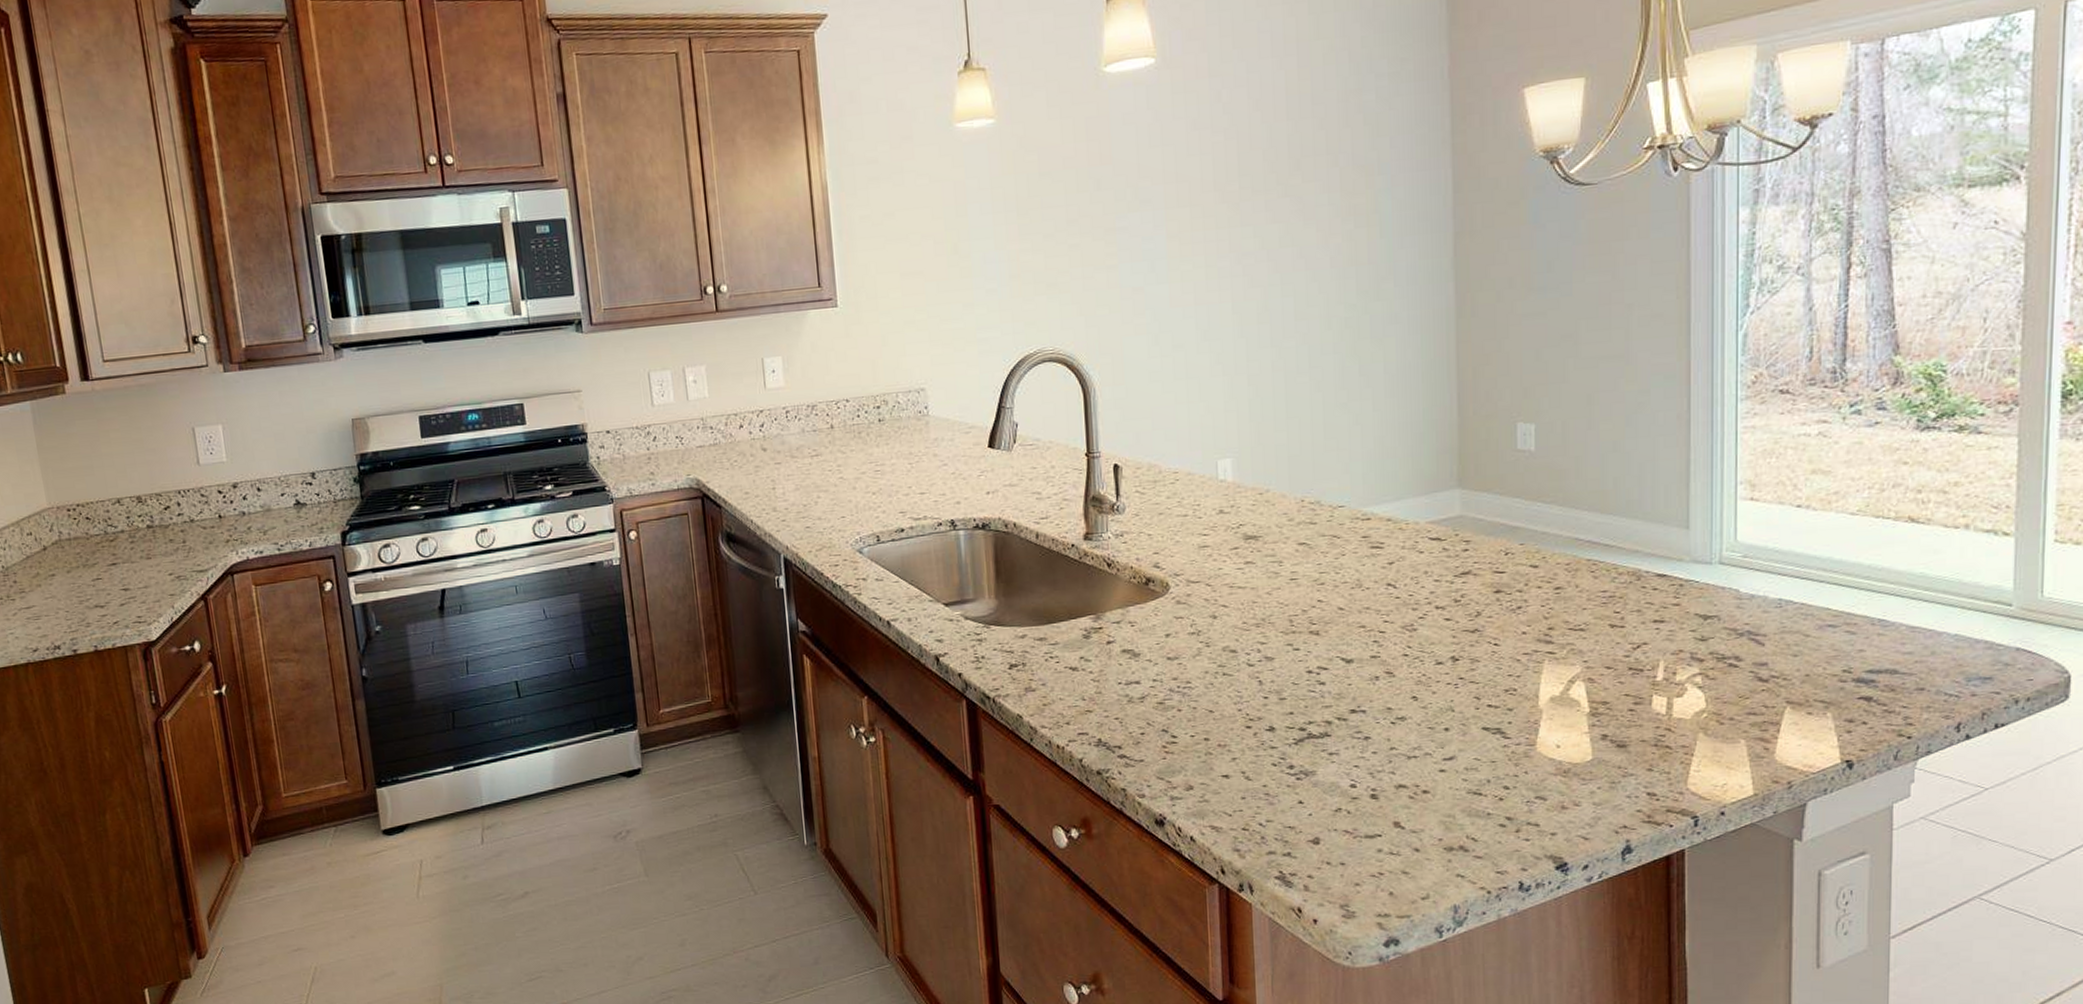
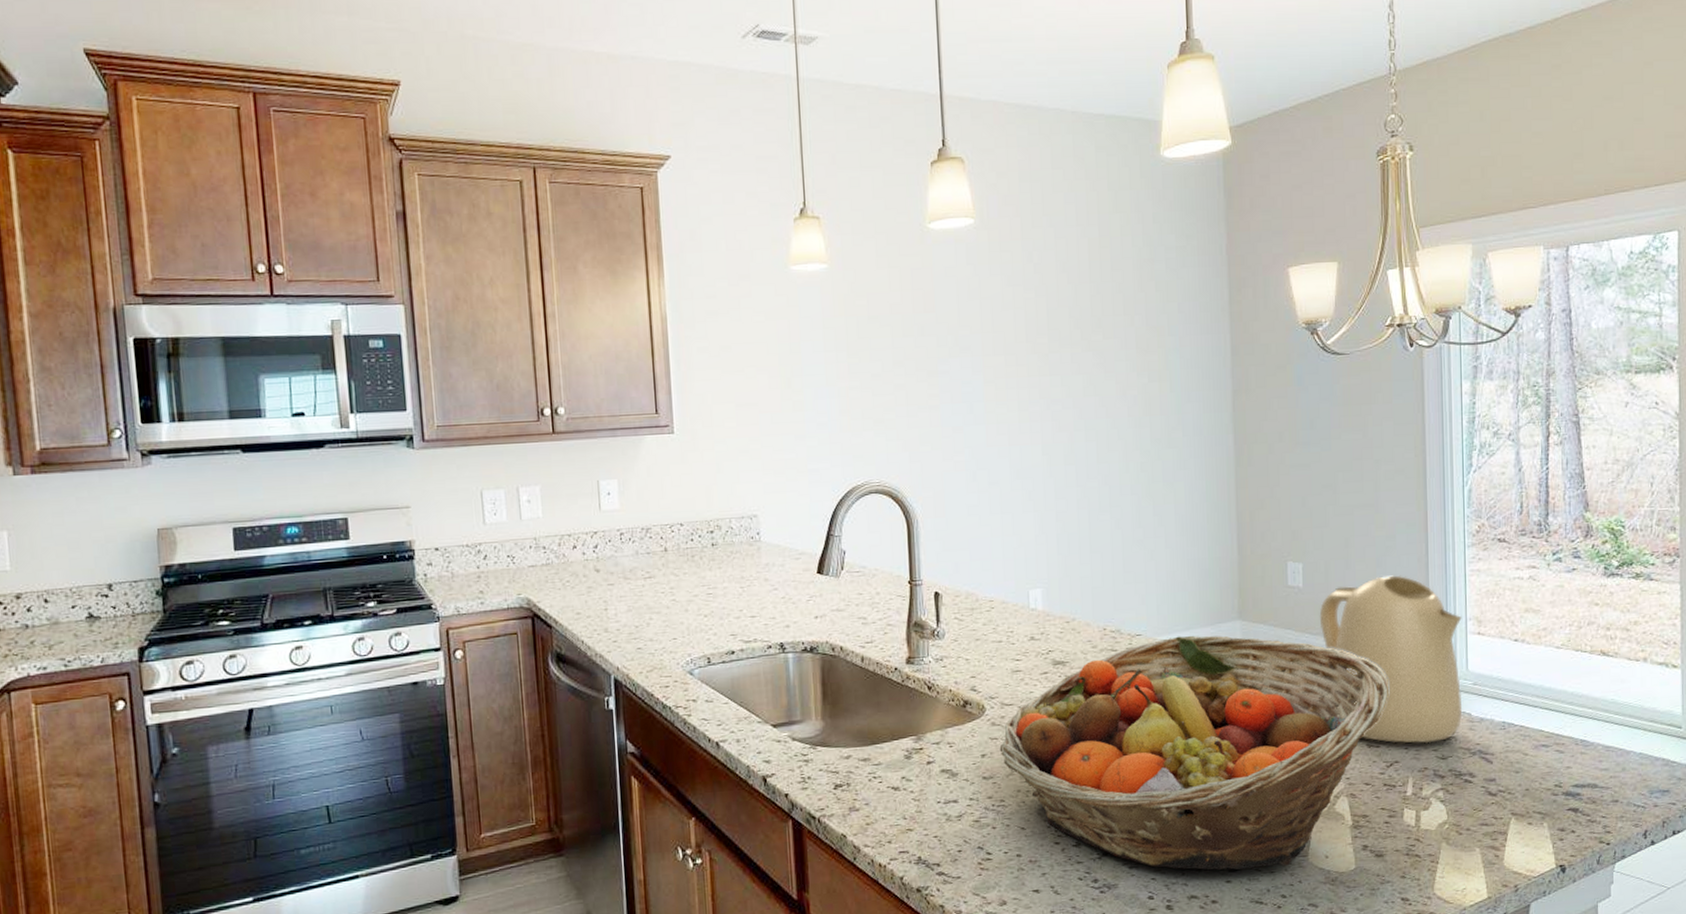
fruit basket: none [1185,505,1638,758] -> present [999,635,1390,870]
kettle: none [1554,434,1731,623] -> present [1319,575,1463,744]

